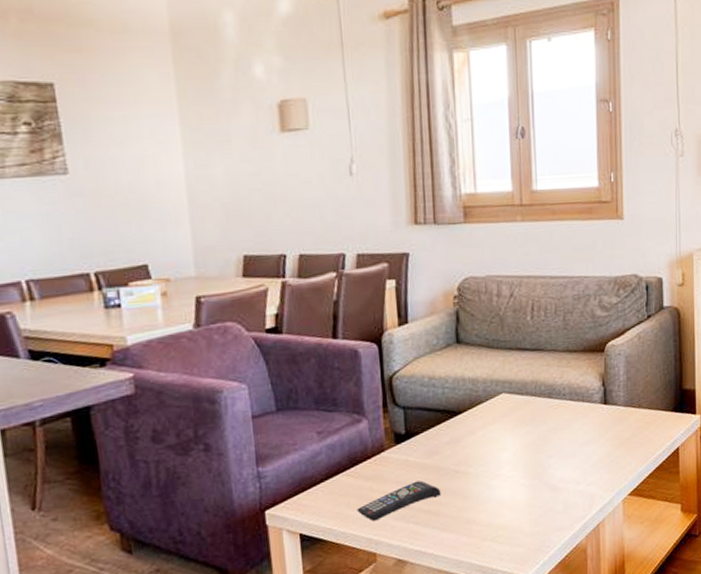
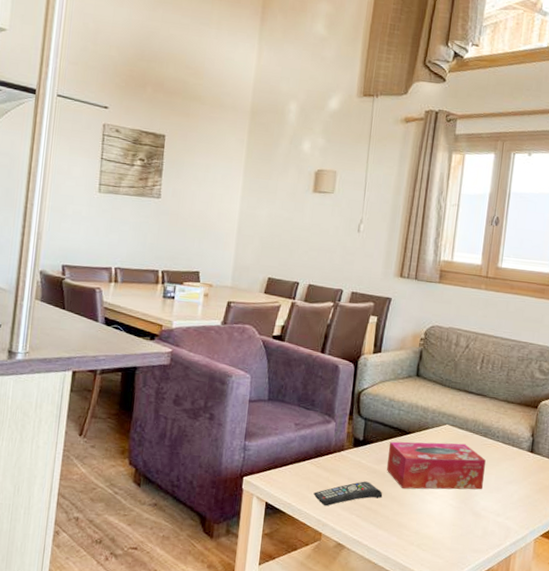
tissue box: none [438,411,556,479] -> present [386,441,486,490]

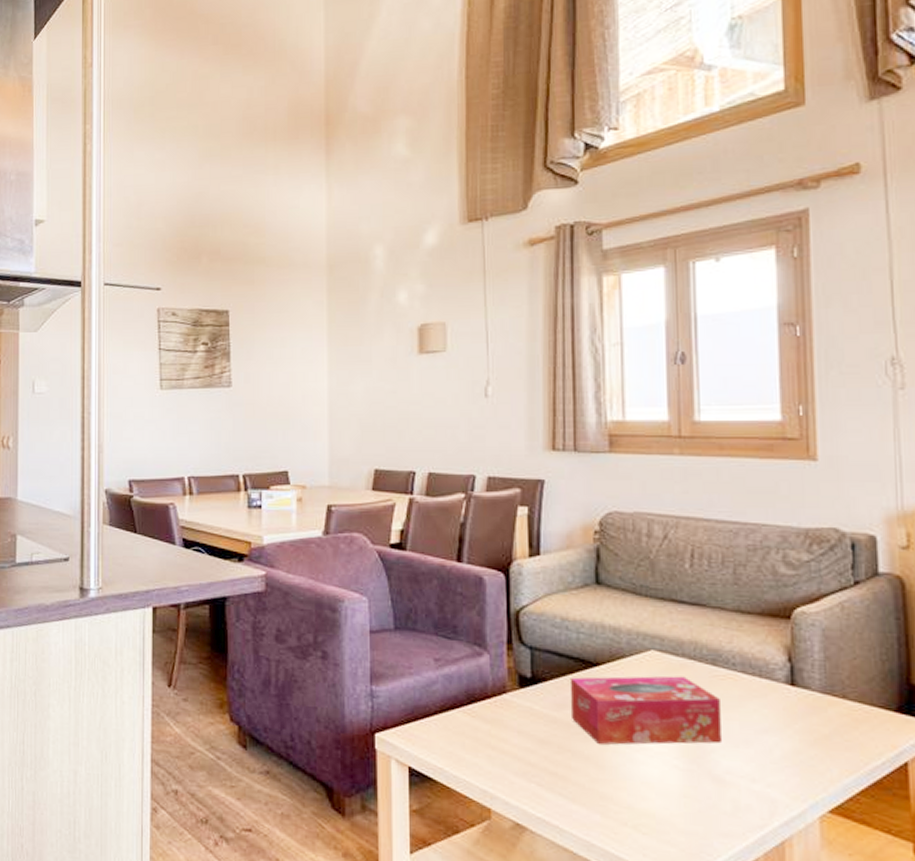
remote control: present [313,481,383,506] -> none [472,735,571,771]

